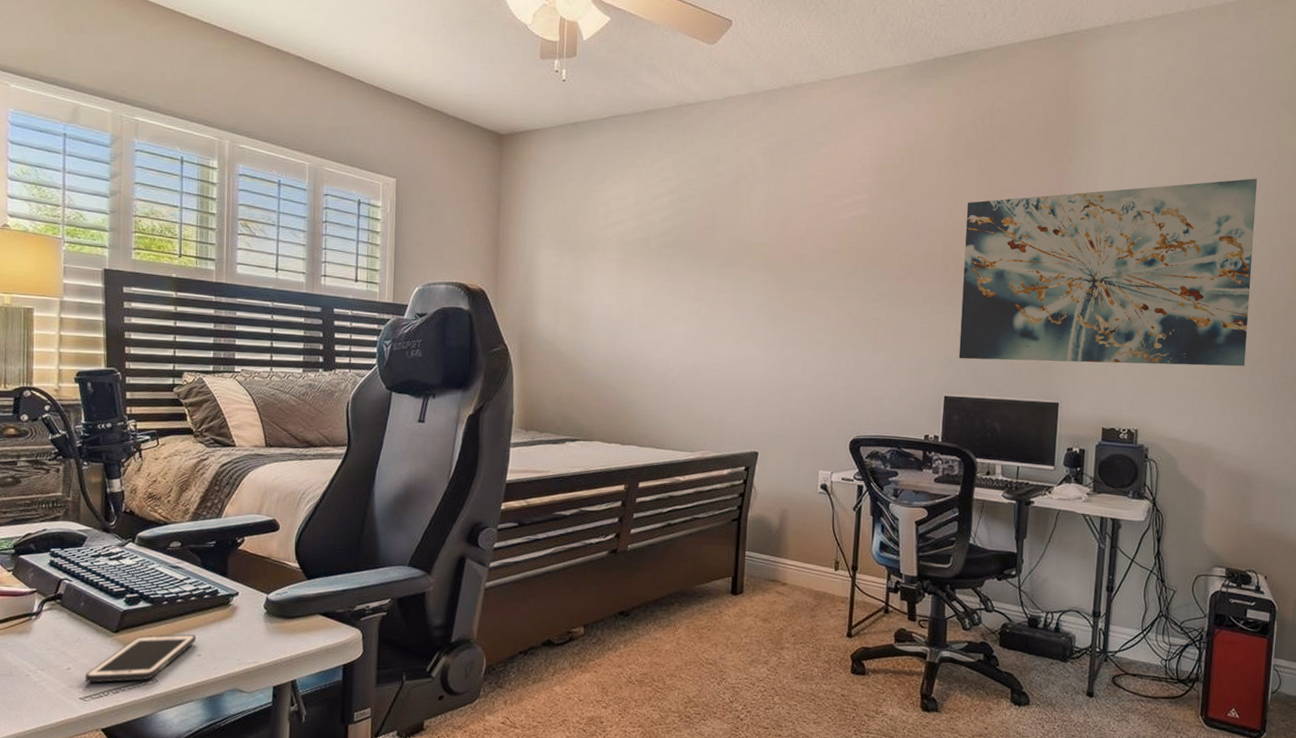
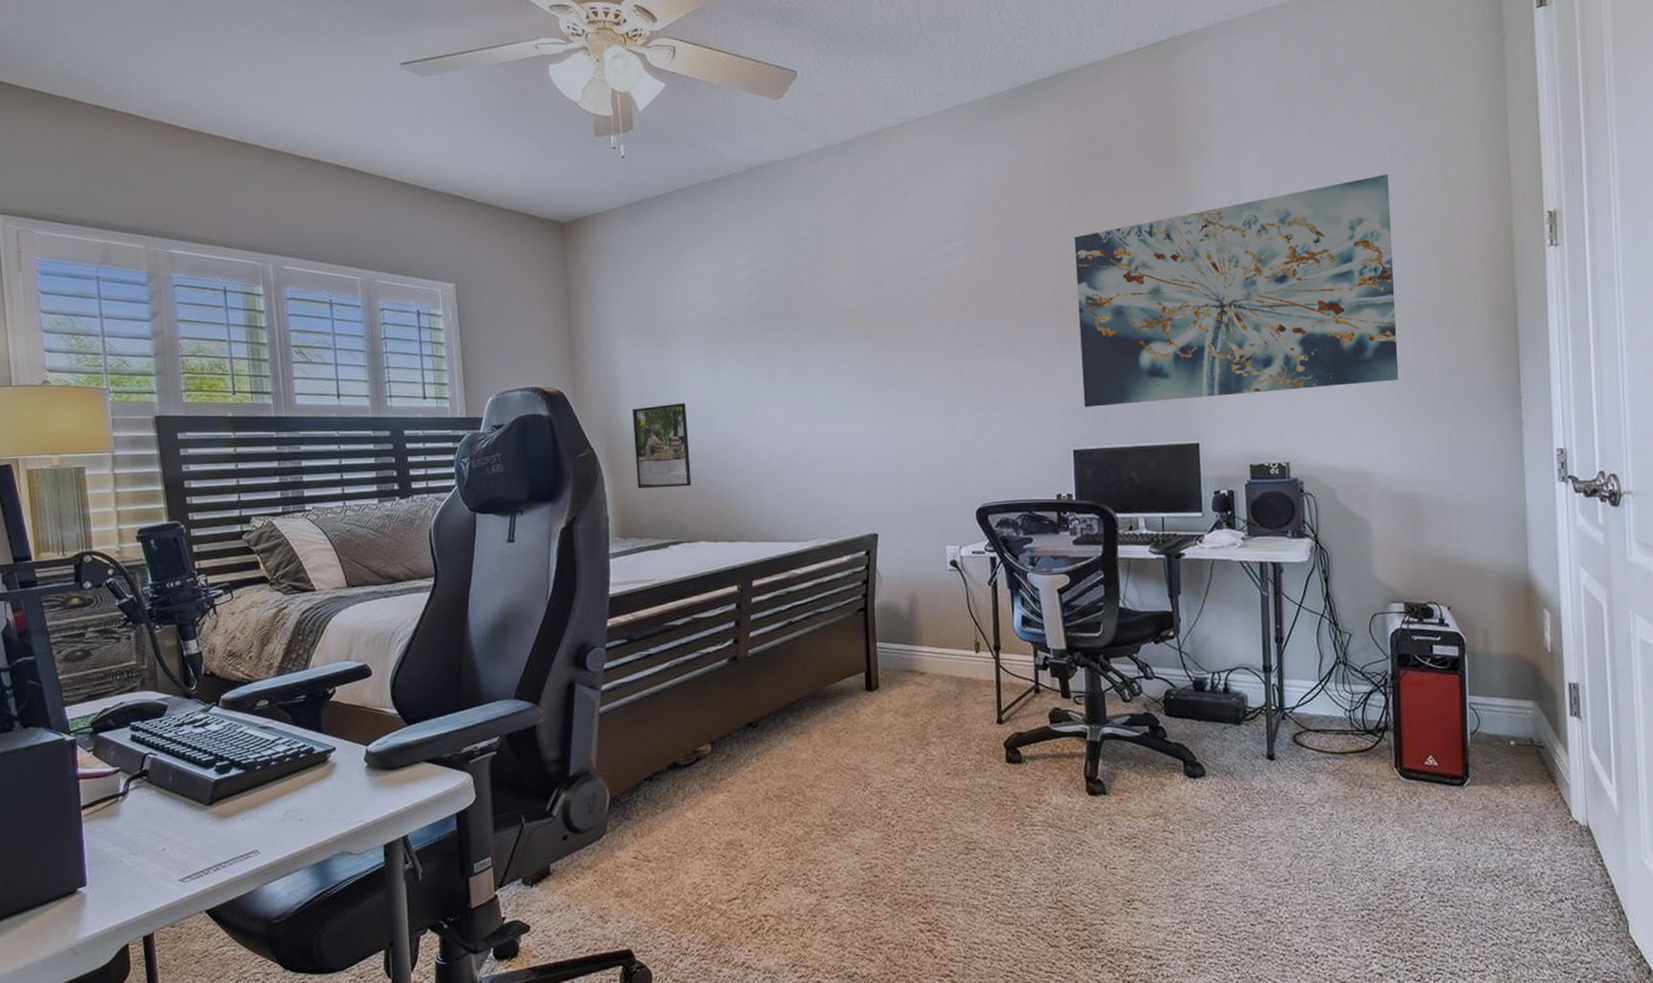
cell phone: present [85,634,197,683] -> none [182,798,296,862]
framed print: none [543,312,596,390] -> present [633,403,692,489]

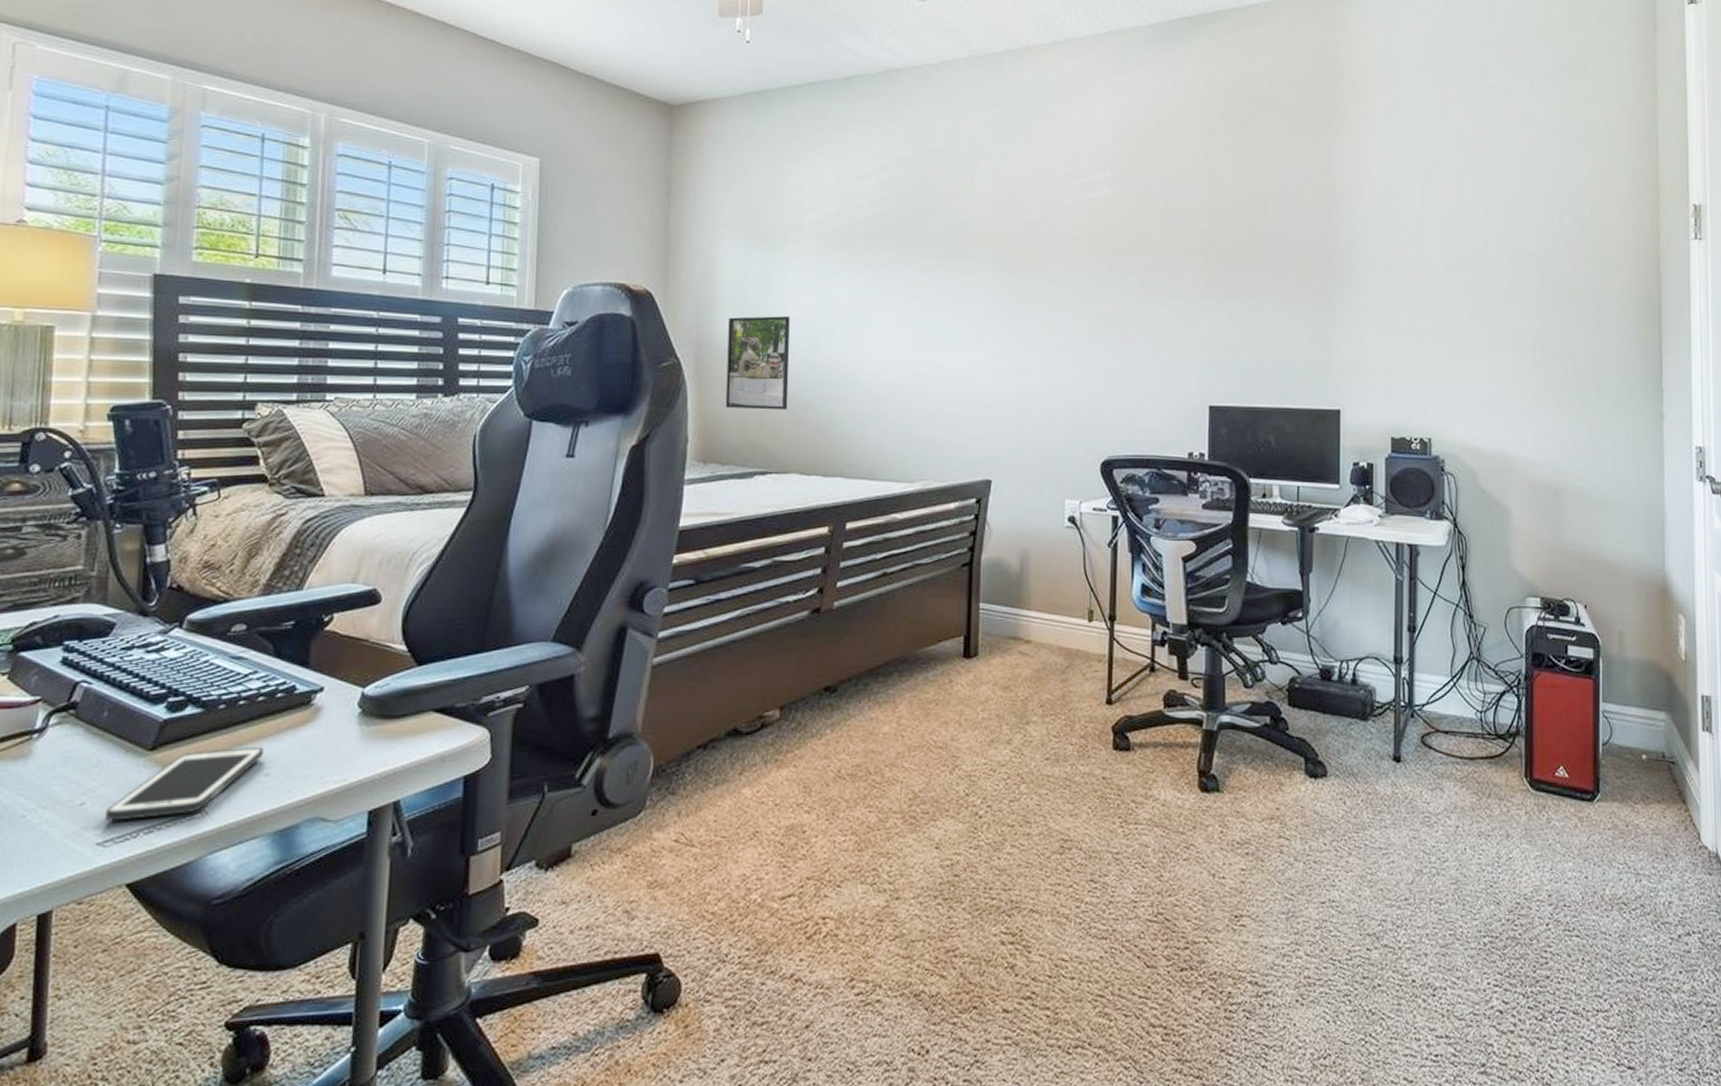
cell phone: none [182,798,296,862] -> present [105,748,264,821]
wall art: present [1074,174,1399,408] -> none [1223,150,1545,362]

